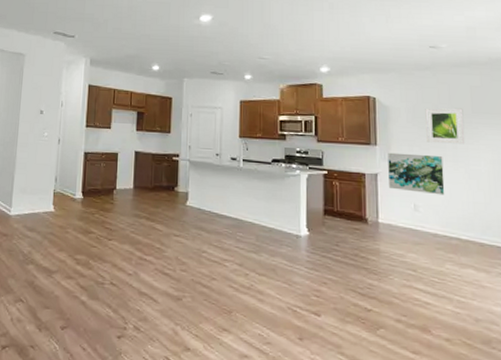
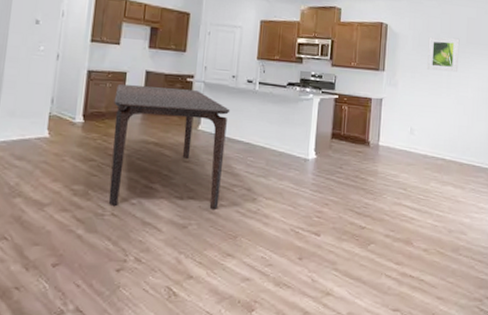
dining table: none [107,164,216,283] -> present [108,84,230,209]
wall art: present [388,152,445,196] -> none [391,78,439,120]

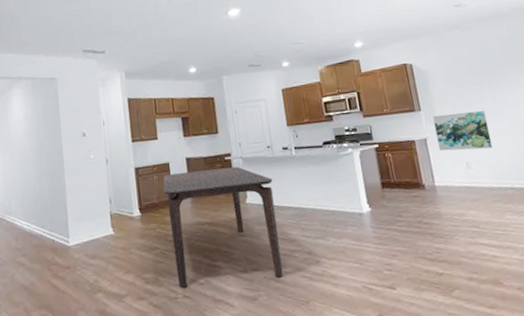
wall art: none [391,78,439,120] -> present [432,111,493,151]
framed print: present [427,37,460,72] -> none [460,61,503,100]

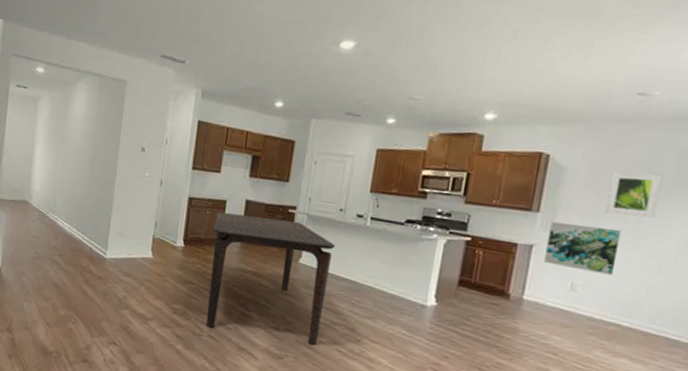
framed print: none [460,61,503,100] -> present [605,171,663,218]

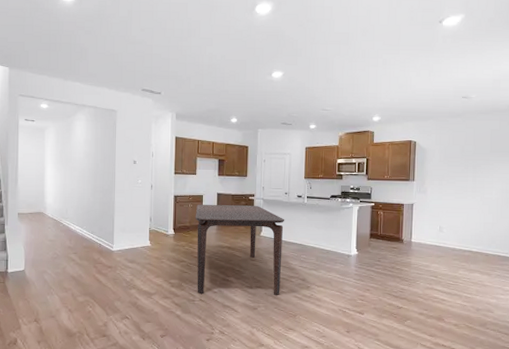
wall art: present [544,221,622,276] -> none [422,186,465,219]
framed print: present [605,171,663,218] -> none [453,148,484,178]

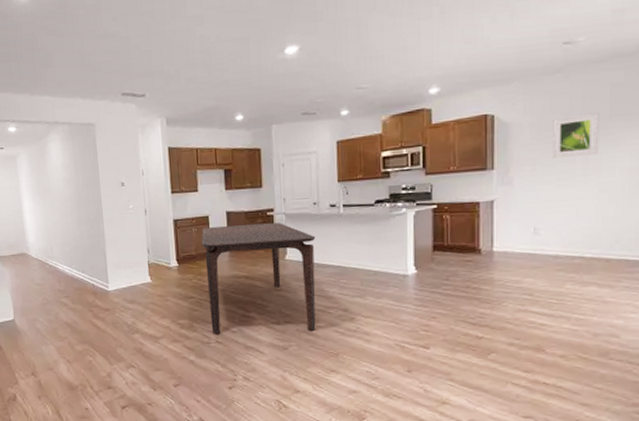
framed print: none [453,148,484,178] -> present [553,113,599,158]

